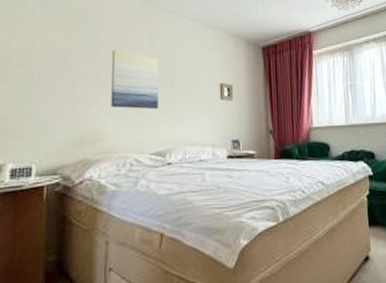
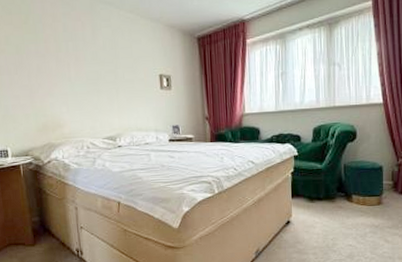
wall art: present [111,49,159,110] -> none [59,44,107,100]

